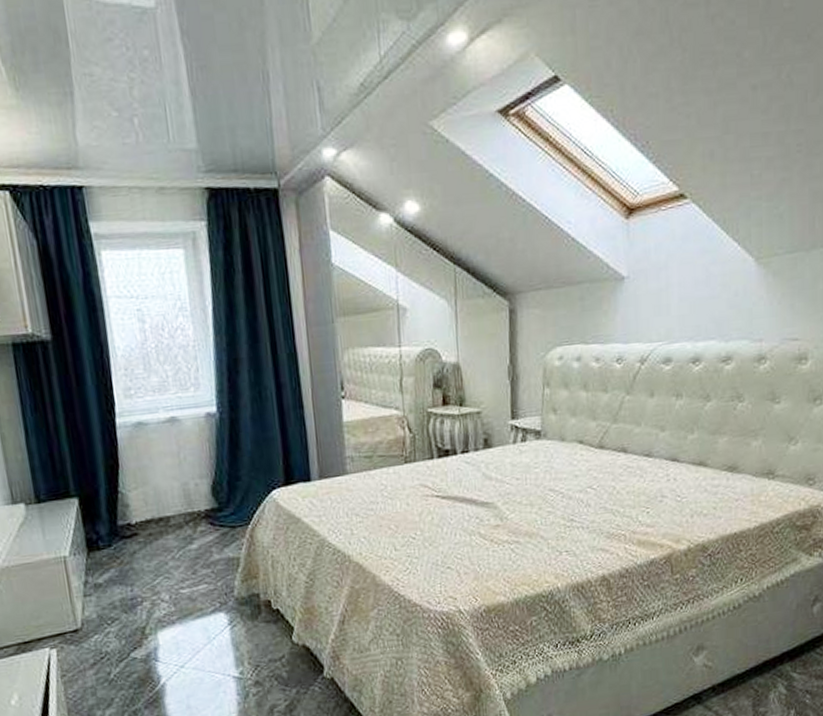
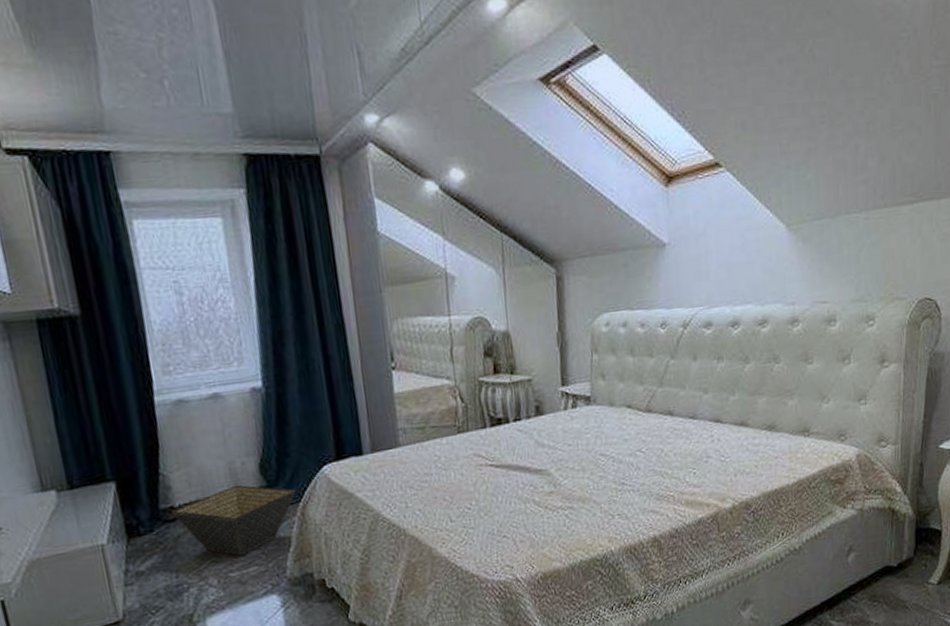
basket: none [128,505,246,574] -> present [171,485,297,556]

